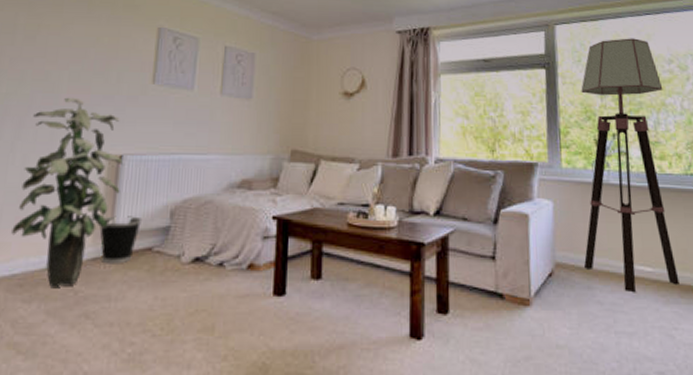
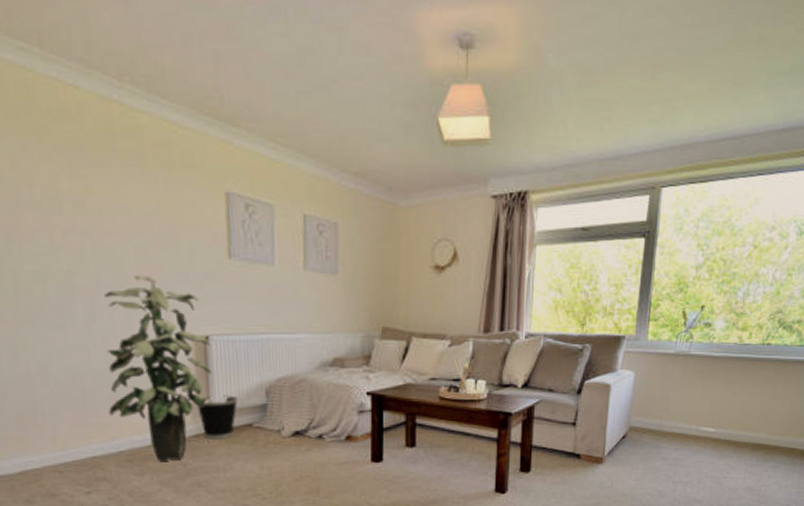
floor lamp: present [581,38,680,292] -> none [654,202,760,449]

